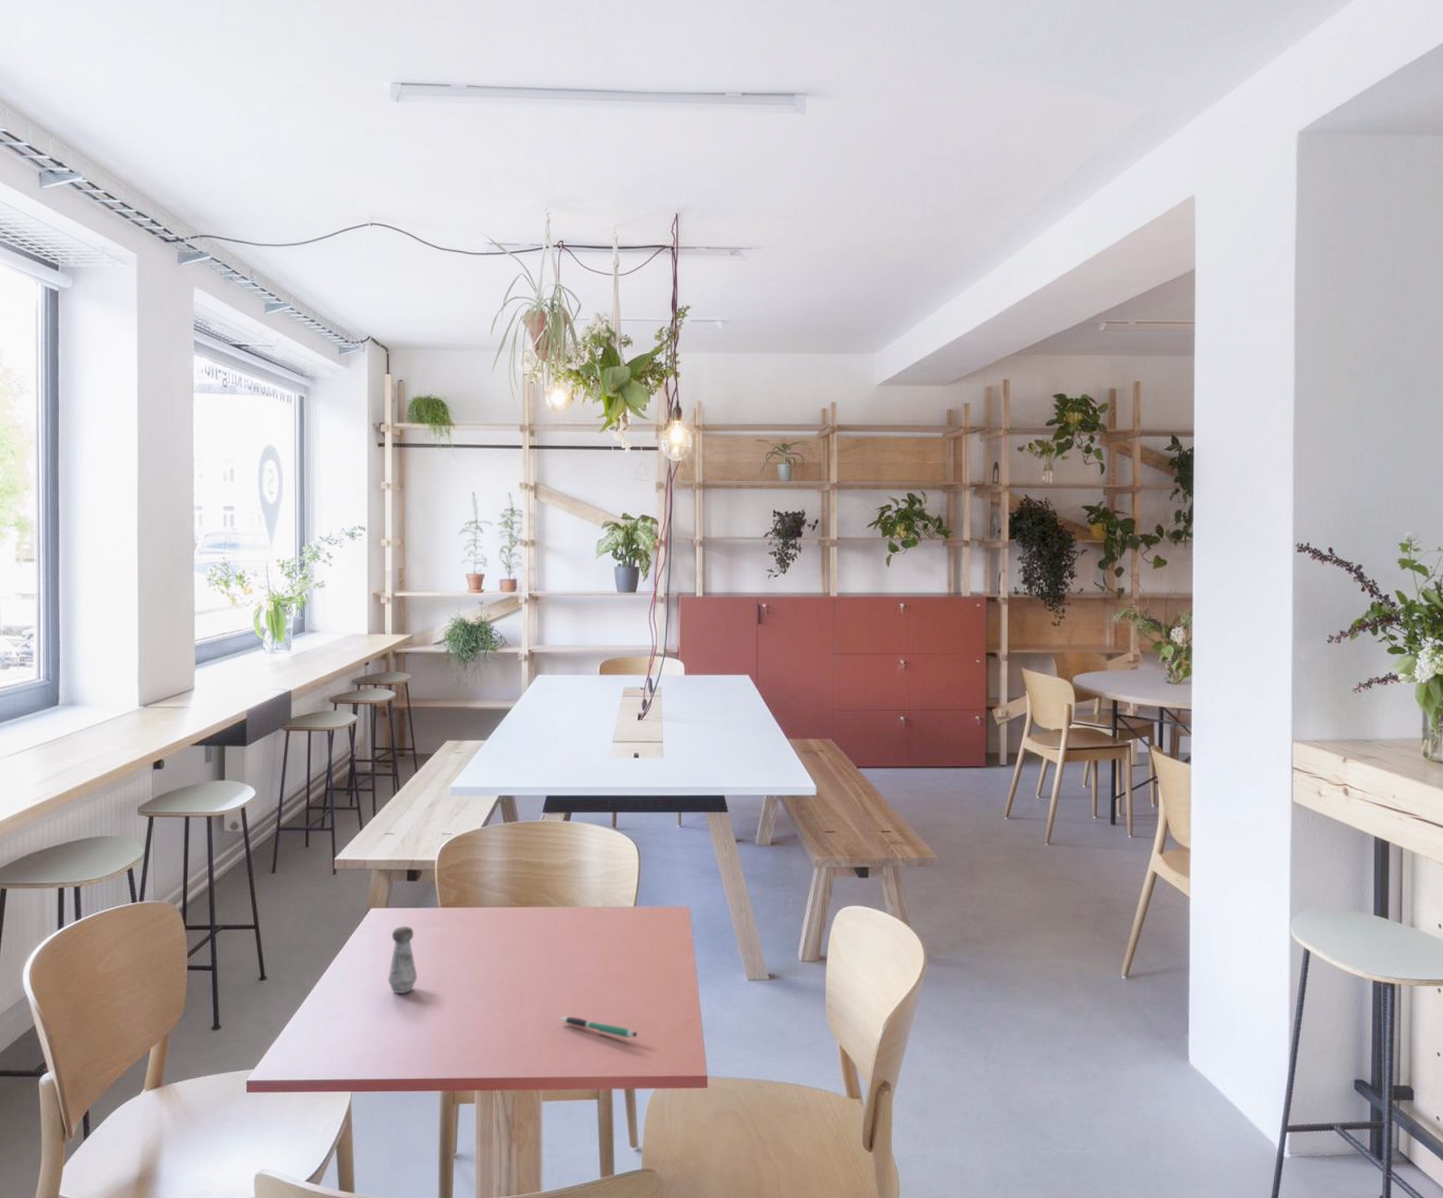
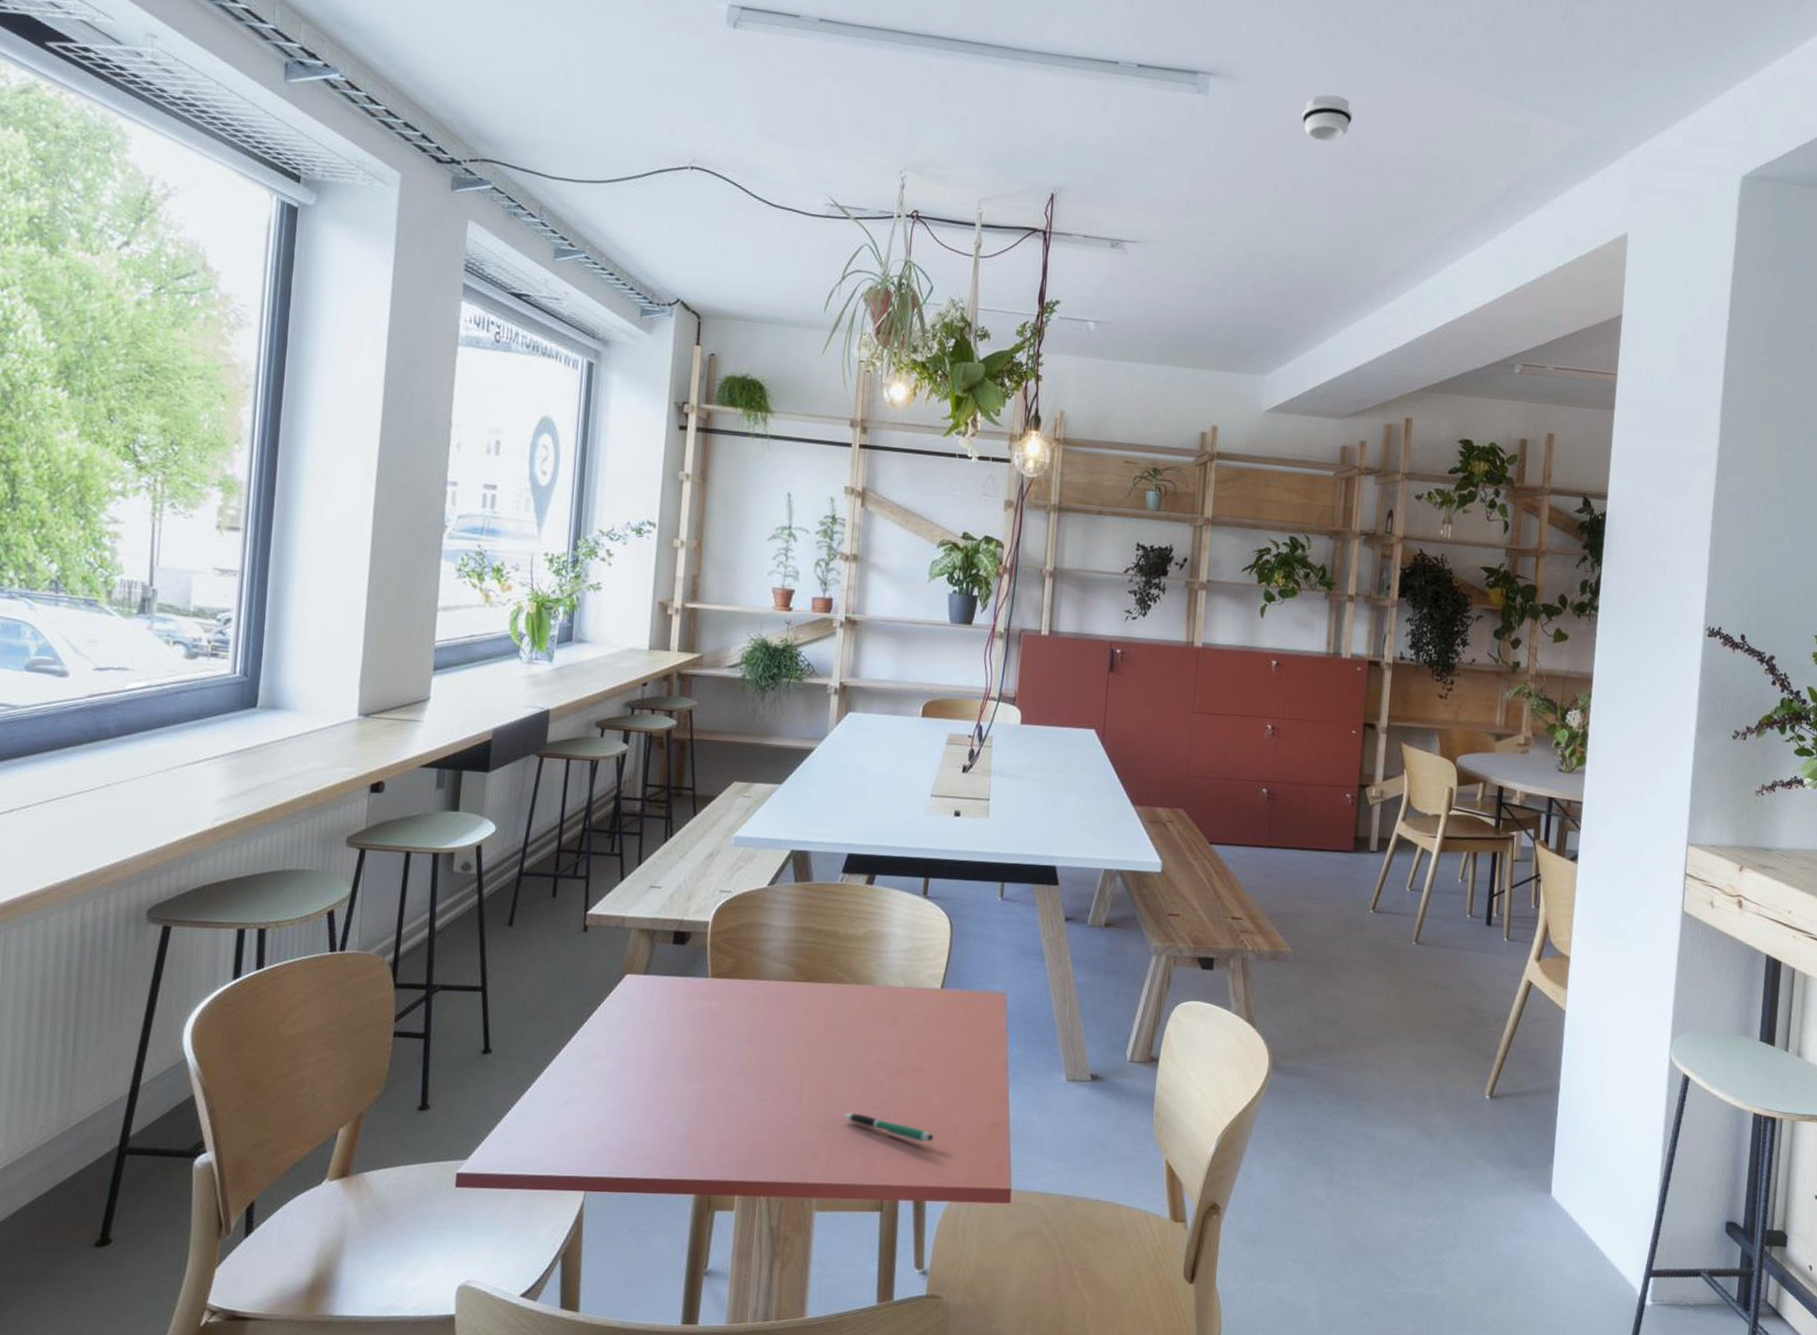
salt shaker: present [388,925,418,993] -> none [640,996,677,1077]
smoke detector: none [890,100,935,142] -> present [1302,94,1353,142]

